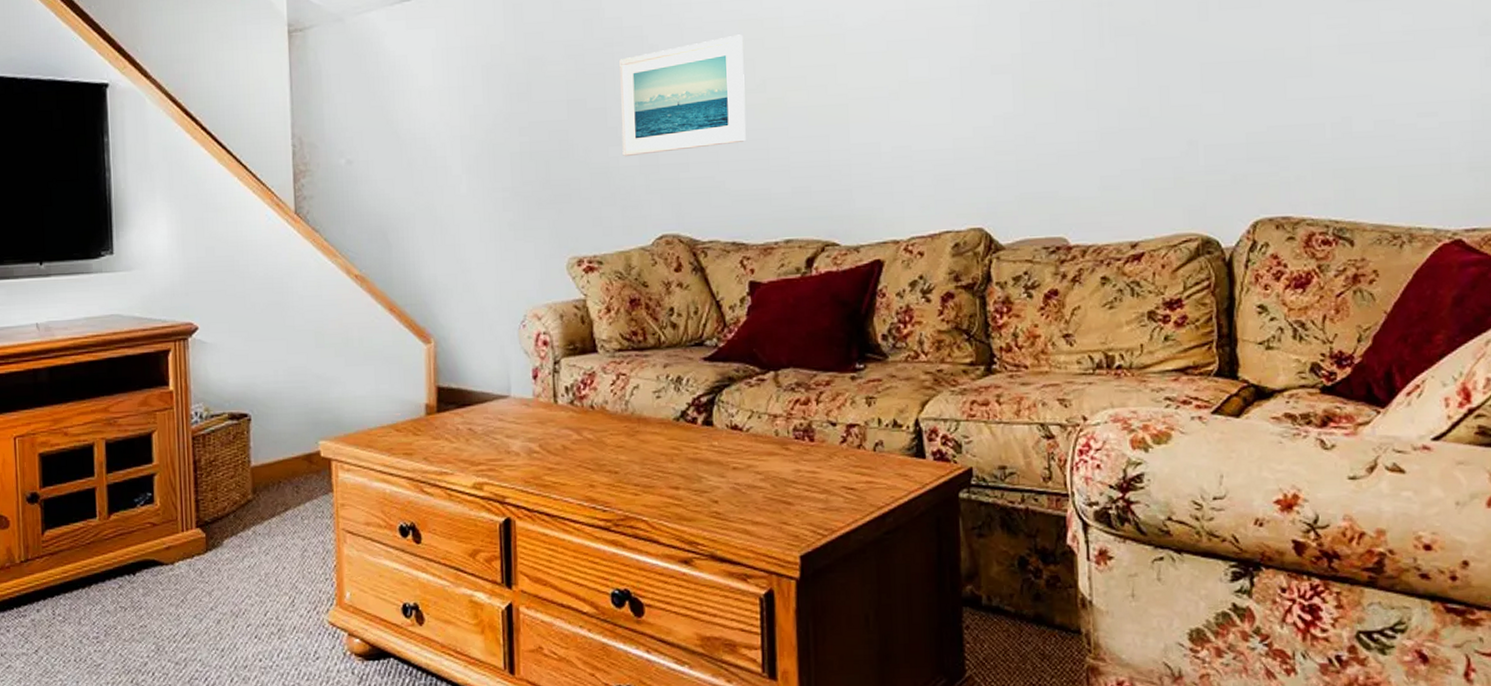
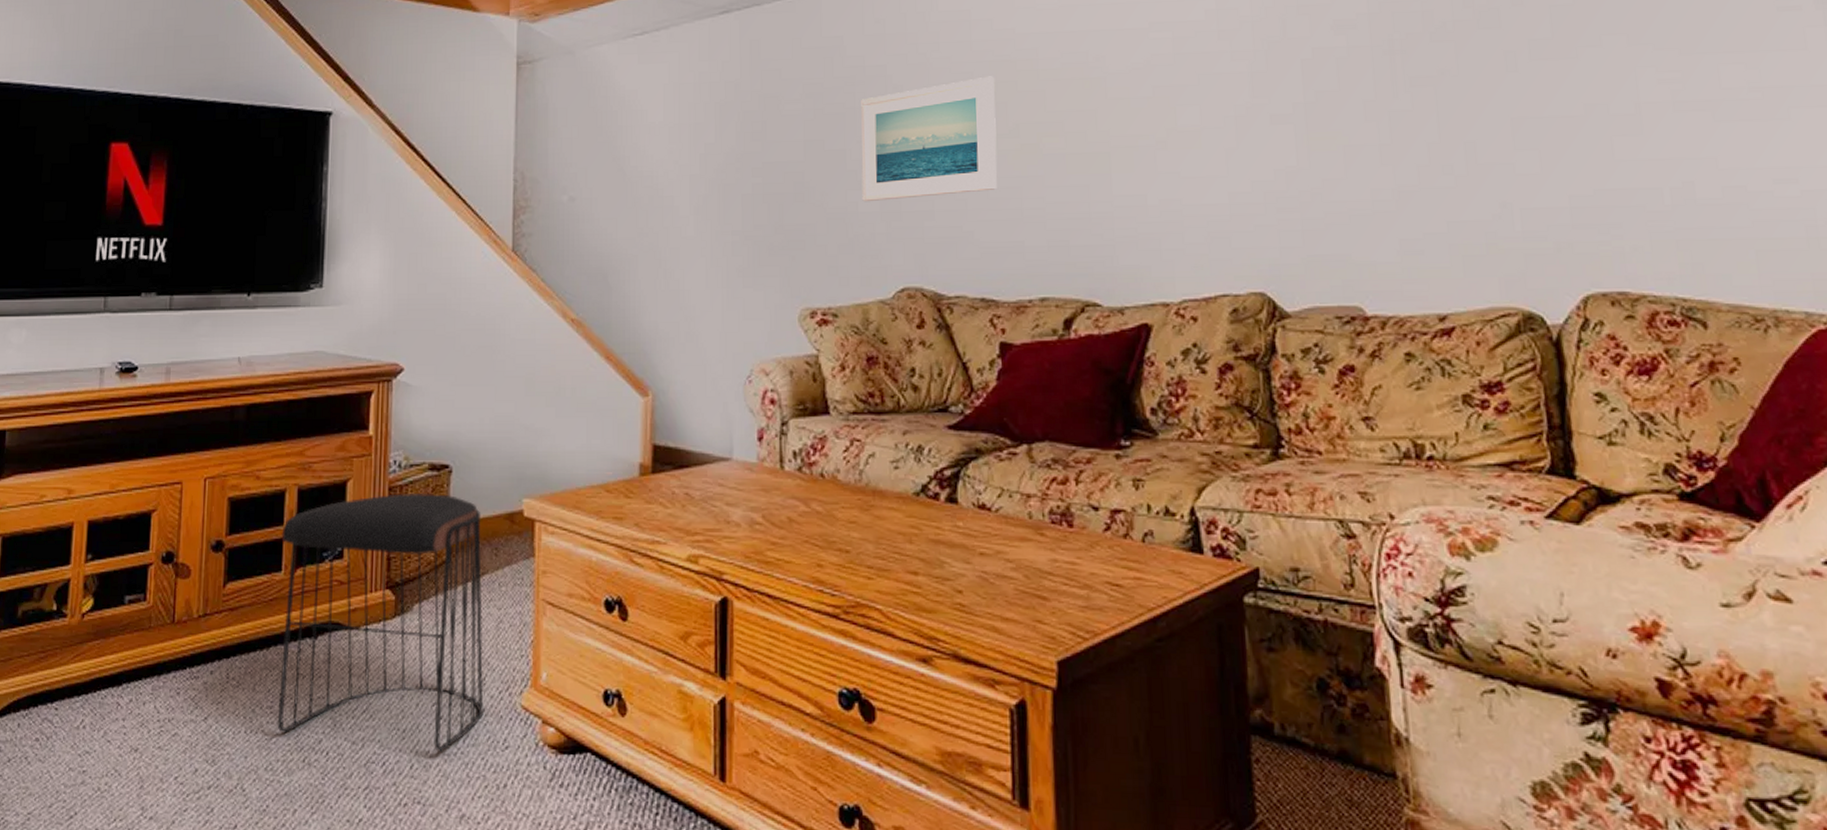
stool: none [93,440,296,666] -> present [277,492,485,752]

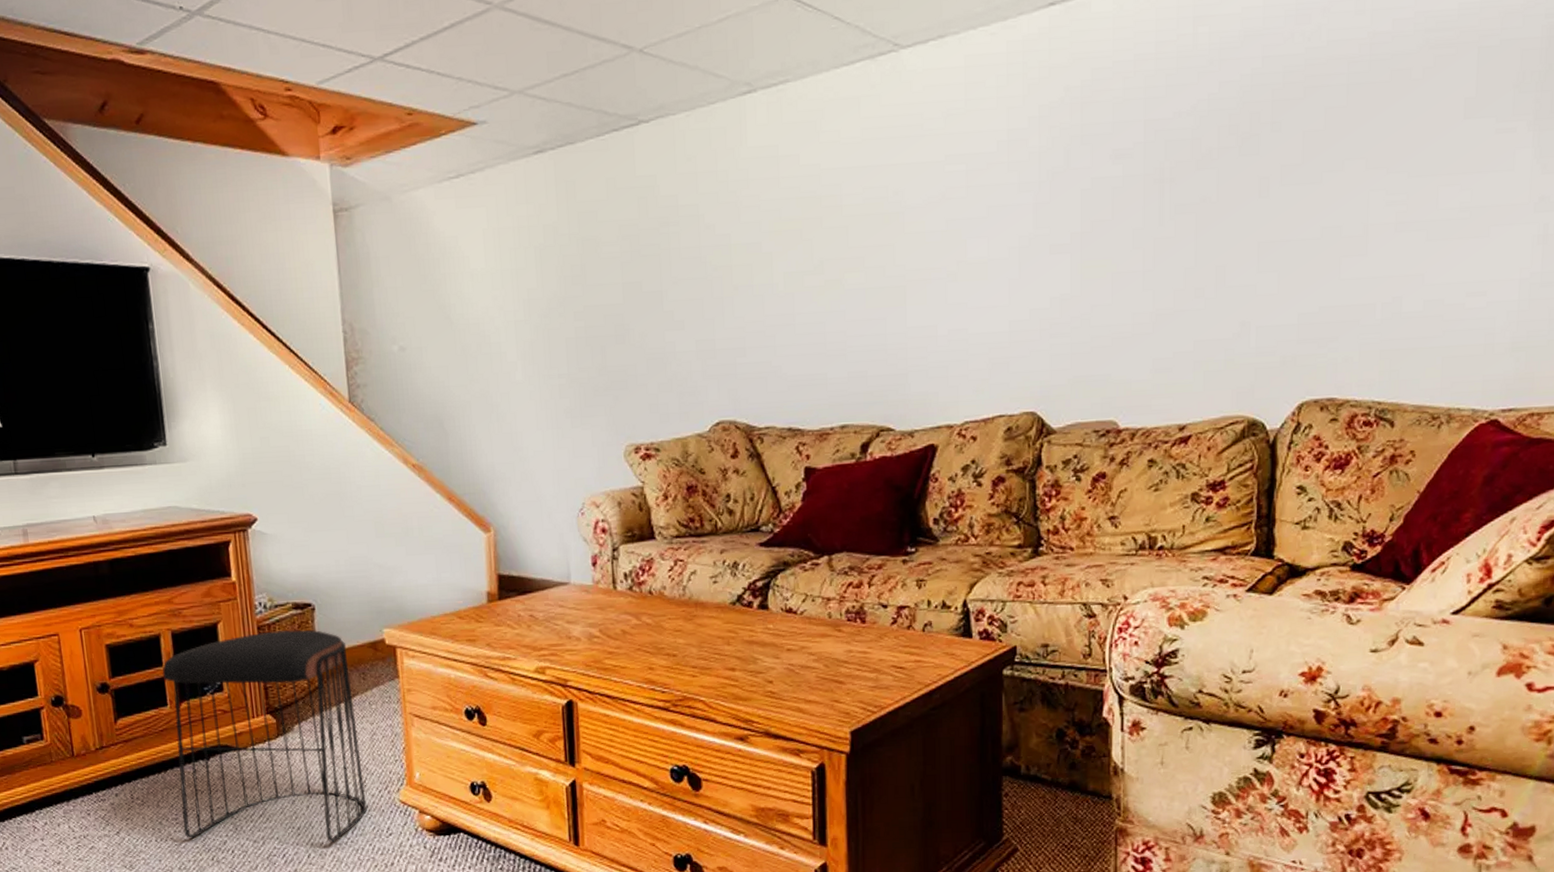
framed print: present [861,76,997,202] -> none [675,213,803,342]

